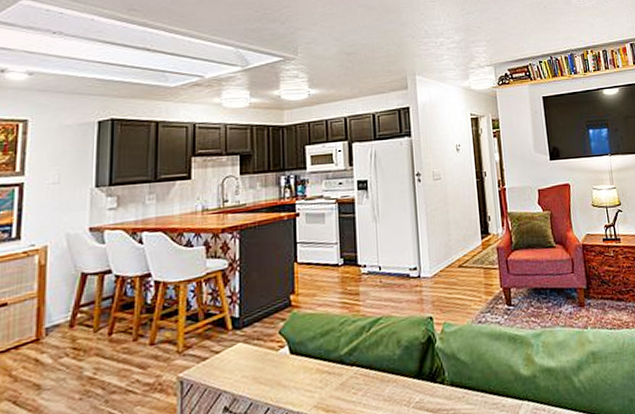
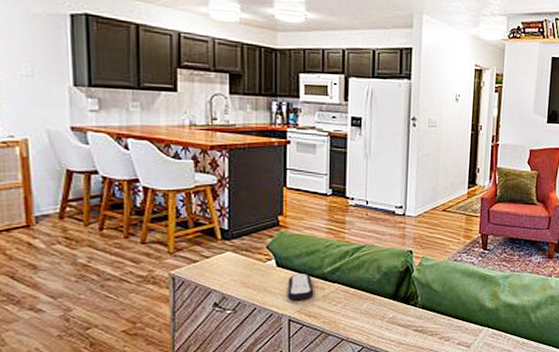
remote control: none [302,358,331,394] -> present [288,274,314,301]

